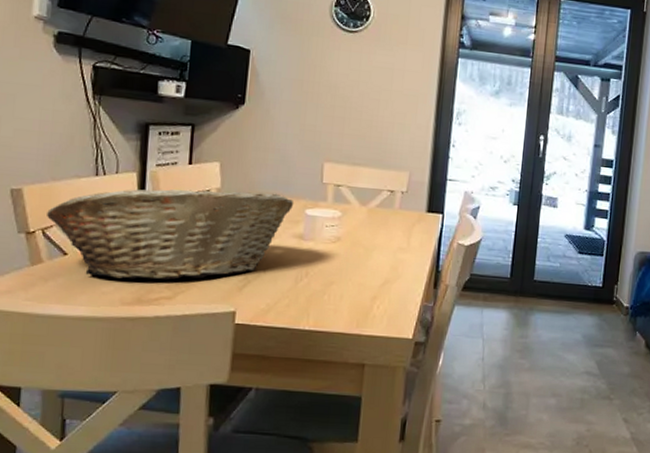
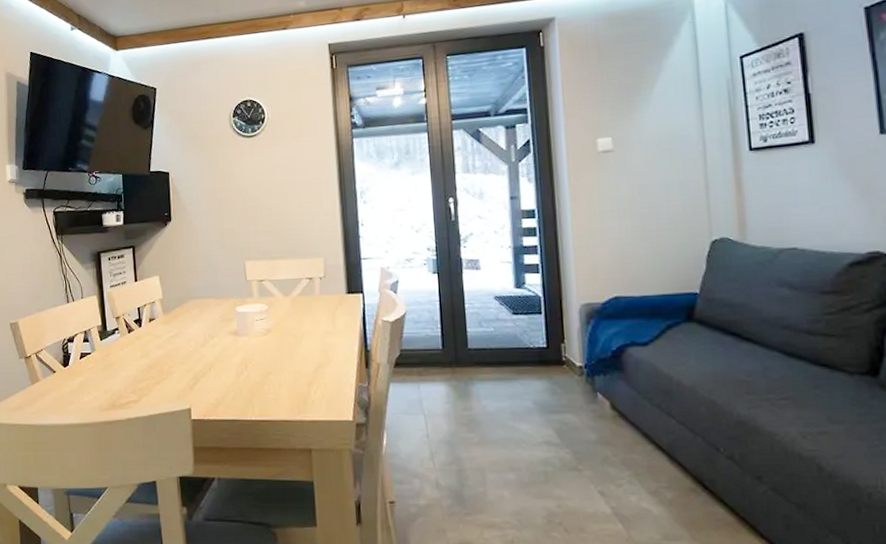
fruit basket: present [47,189,294,280] -> none [37,296,225,388]

